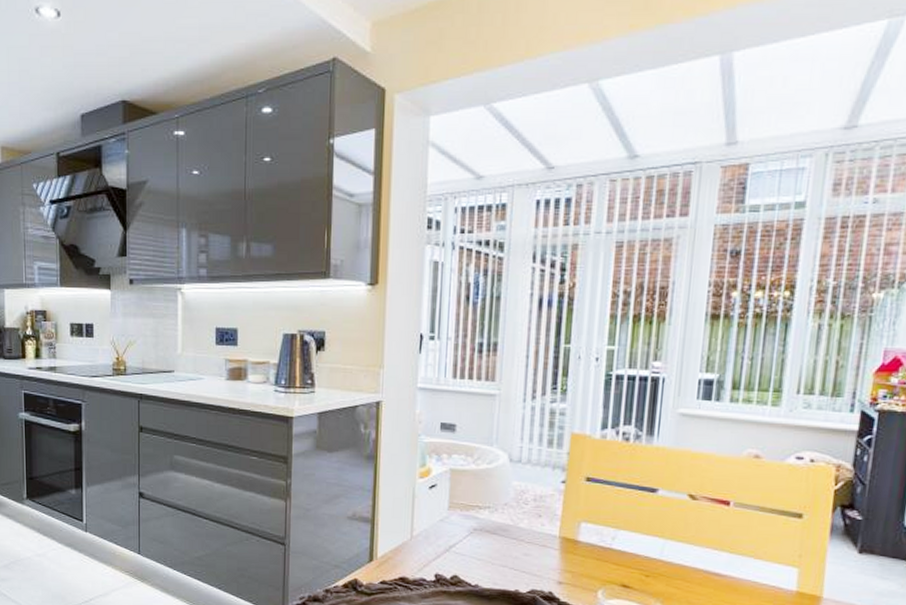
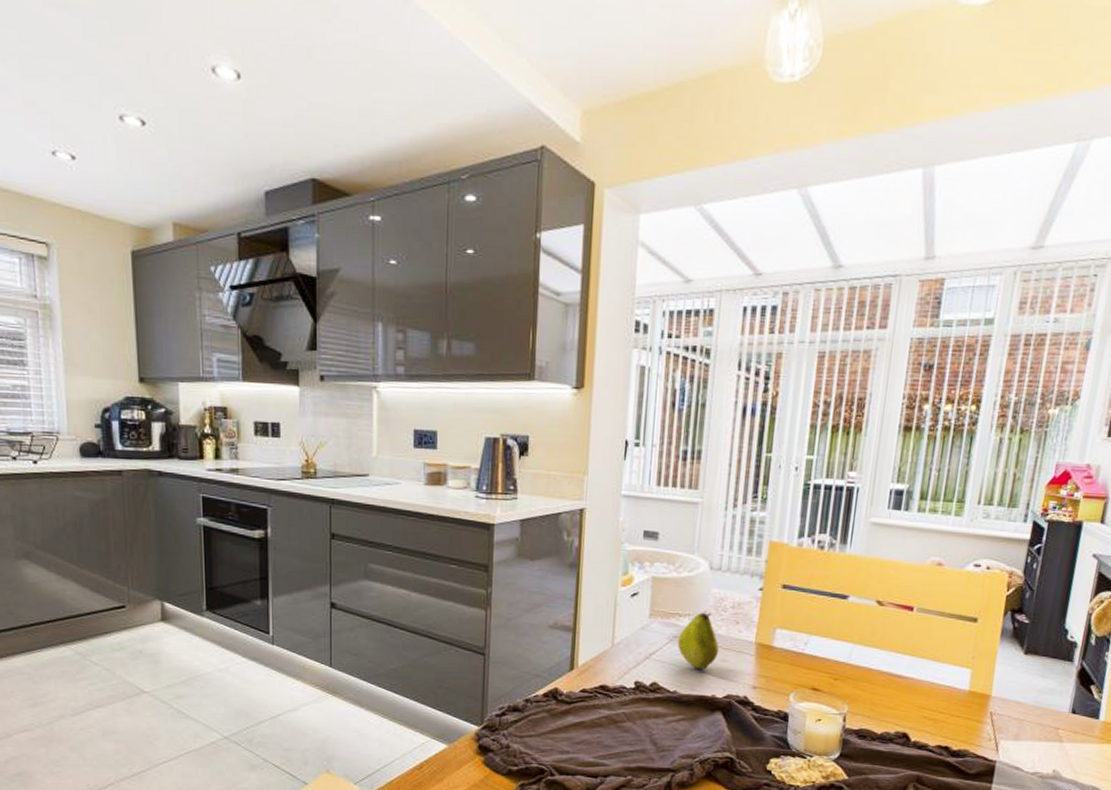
fruit: none [477,505,522,564] -> present [677,612,719,670]

